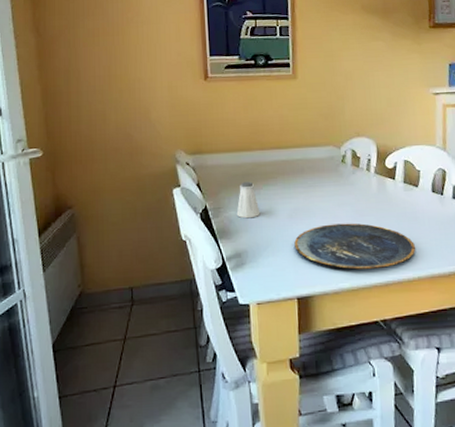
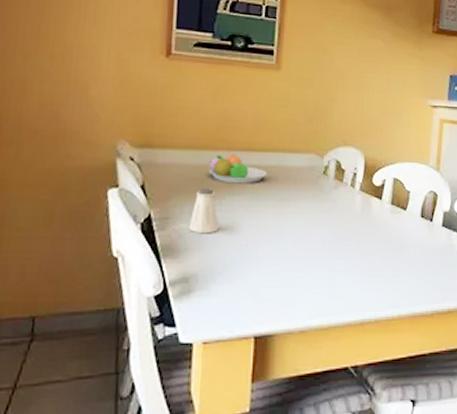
fruit bowl: none [246,153,294,176] -> present [208,154,267,184]
plate: present [294,223,416,271] -> none [257,247,399,305]

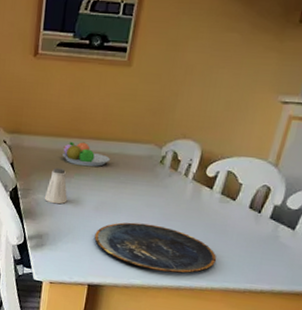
plate: none [257,247,399,305] -> present [94,222,217,274]

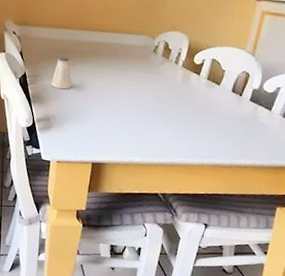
fruit bowl: present [61,142,110,167] -> none [66,33,109,56]
plate: present [94,222,217,274] -> none [97,105,206,151]

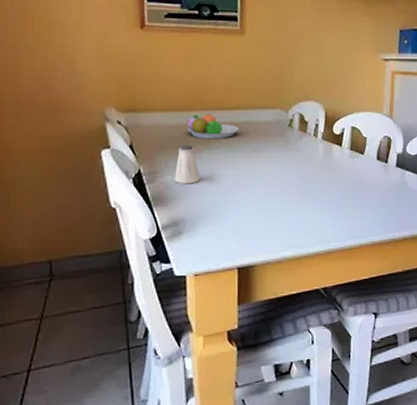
fruit bowl: none [66,33,109,56] -> present [186,114,239,139]

